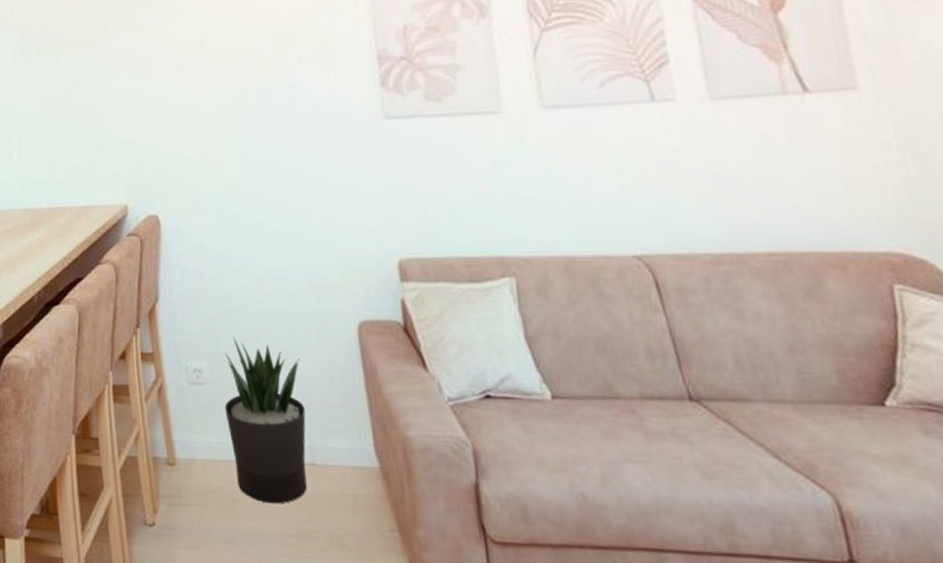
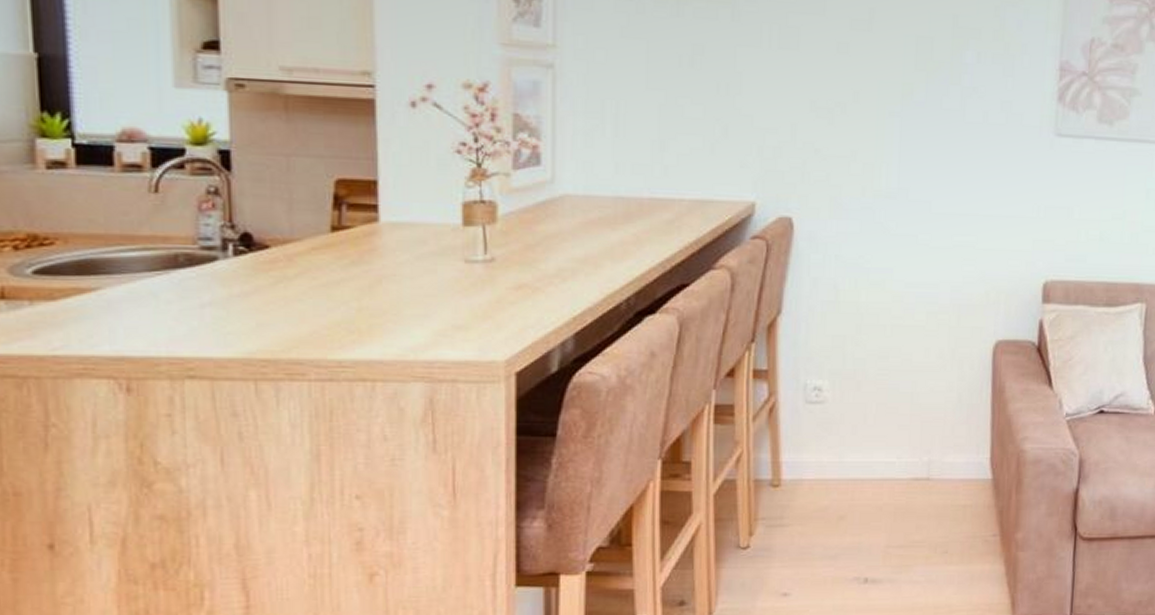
planter: present [224,336,307,504] -> none [843,354,929,519]

